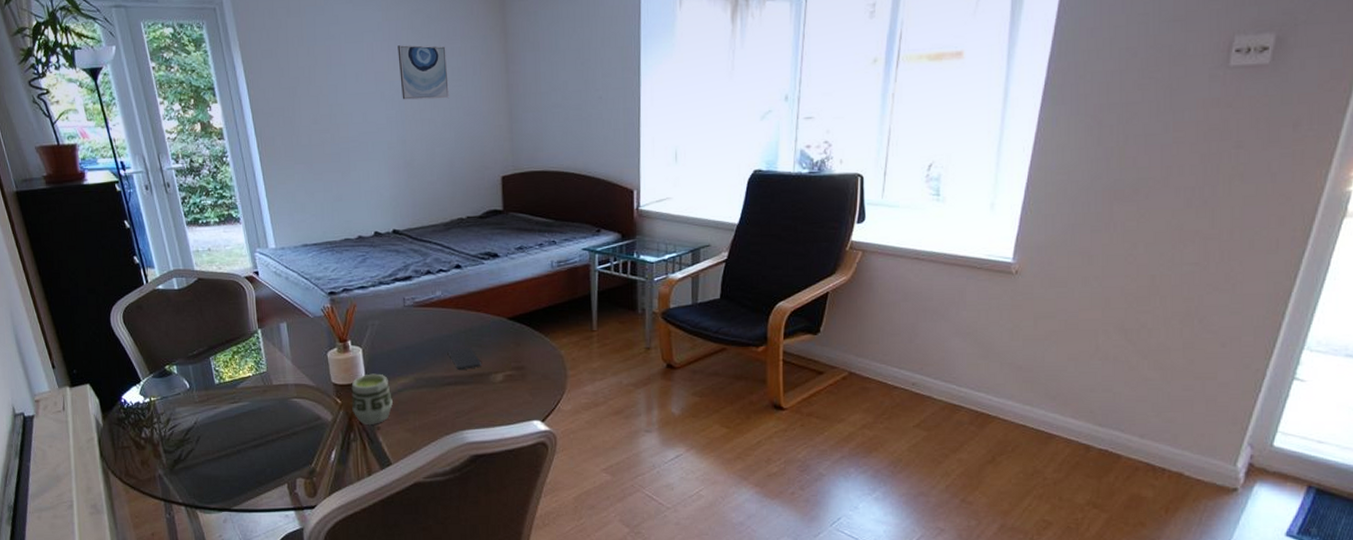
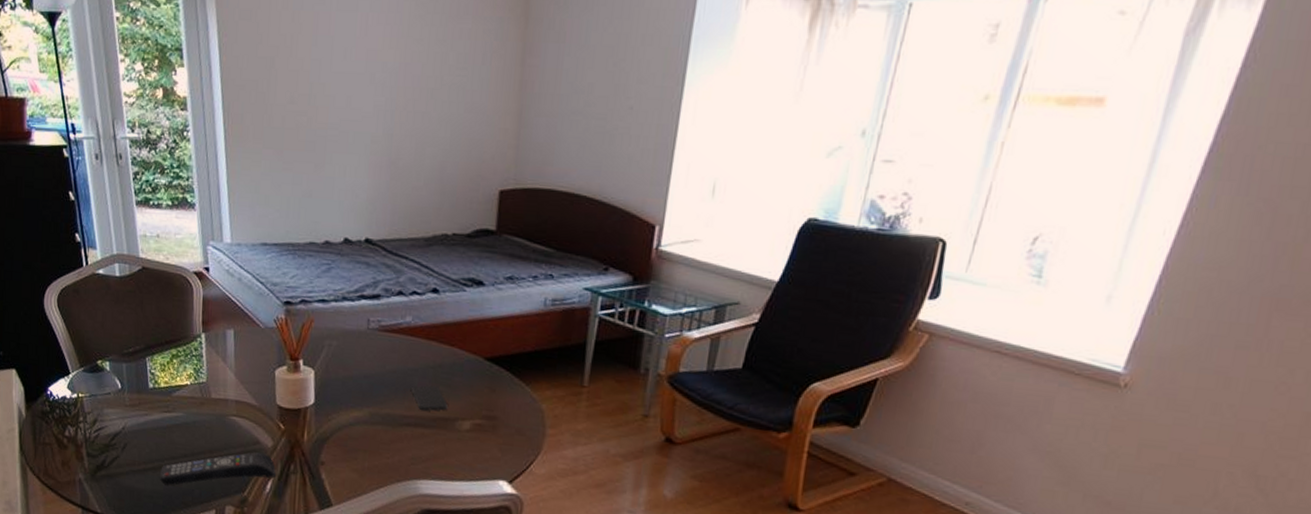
remote control: none [232,426,338,468] -> present [159,451,276,486]
cup: present [351,373,393,424] -> none [295,400,342,459]
wall art: present [397,45,449,100] -> none [395,19,454,90]

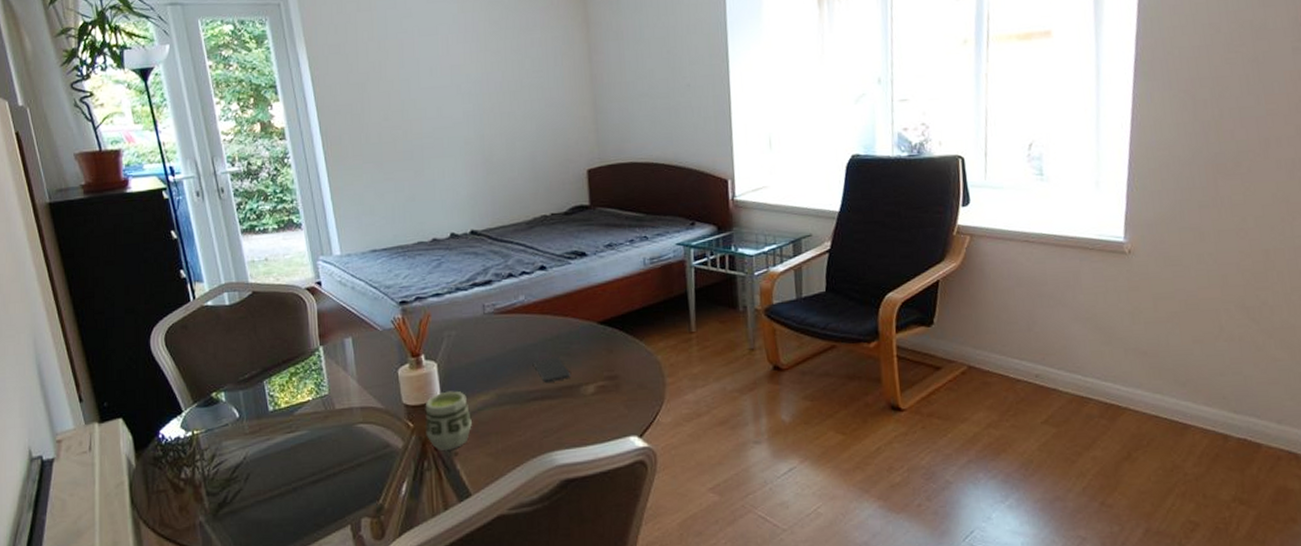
remote control: present [159,451,276,486] -> none [287,454,410,510]
cup: none [295,400,342,459] -> present [424,391,472,450]

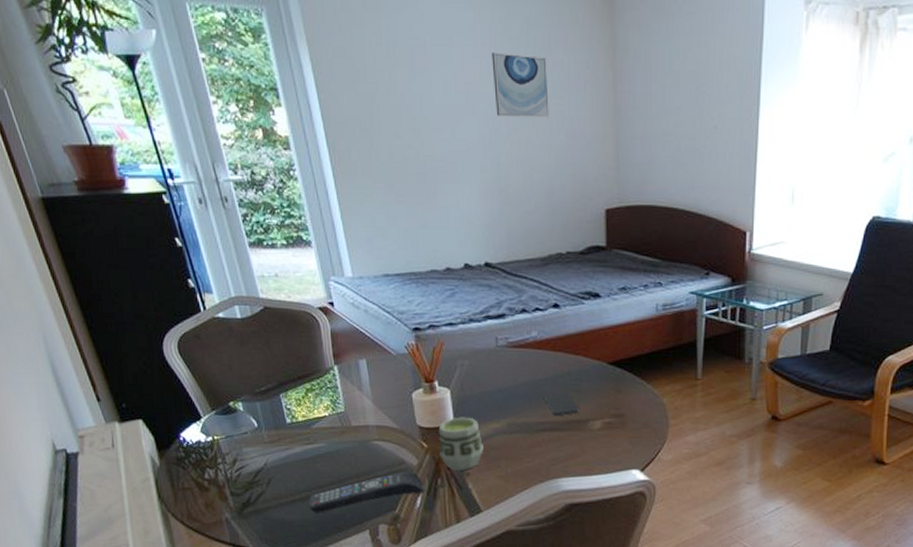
remote control: none [287,454,410,510] -> present [308,471,424,513]
wall art: none [474,36,530,93] -> present [491,53,549,118]

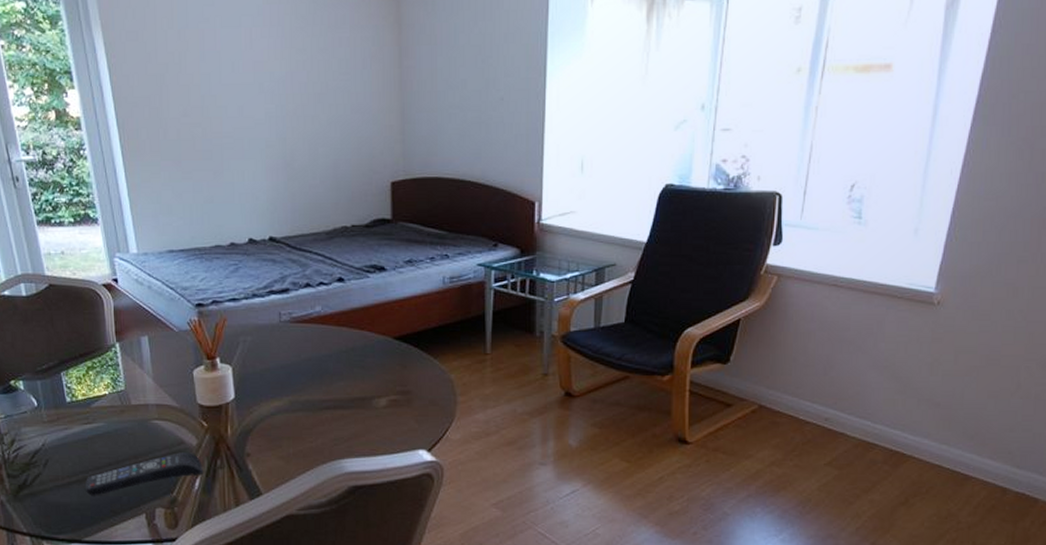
cup: present [438,417,484,470] -> none [218,395,265,451]
wall art: present [491,53,549,118] -> none [279,32,335,94]
smartphone: present [544,392,579,417] -> none [327,369,363,394]

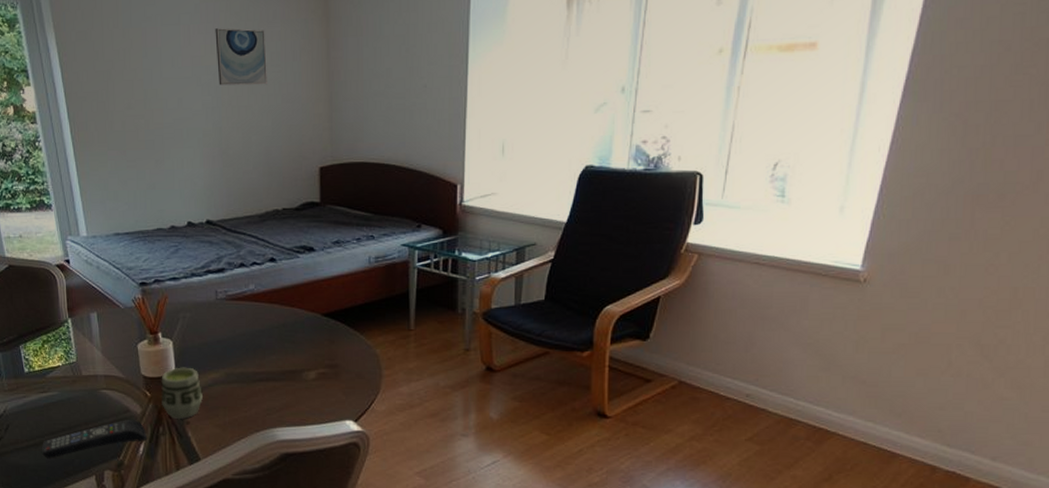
cup: none [218,395,265,451] -> present [160,367,203,419]
wall art: none [279,32,335,94] -> present [215,28,267,86]

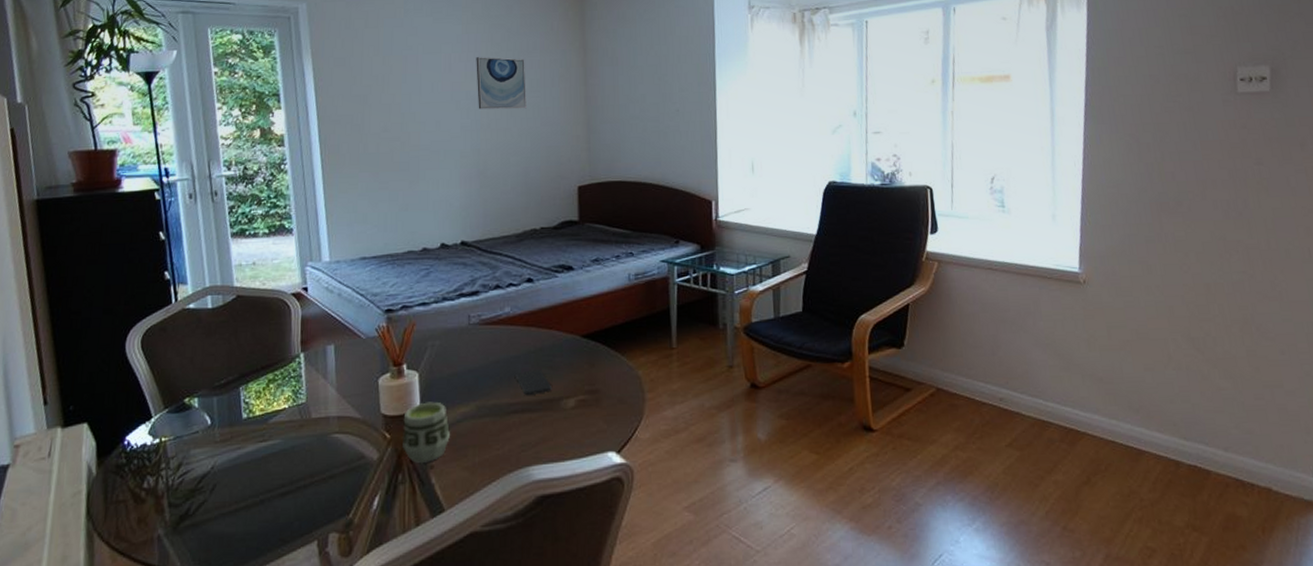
remote control: present [41,419,146,459] -> none [253,466,383,523]
smartphone: none [260,343,294,367] -> present [516,369,552,396]

